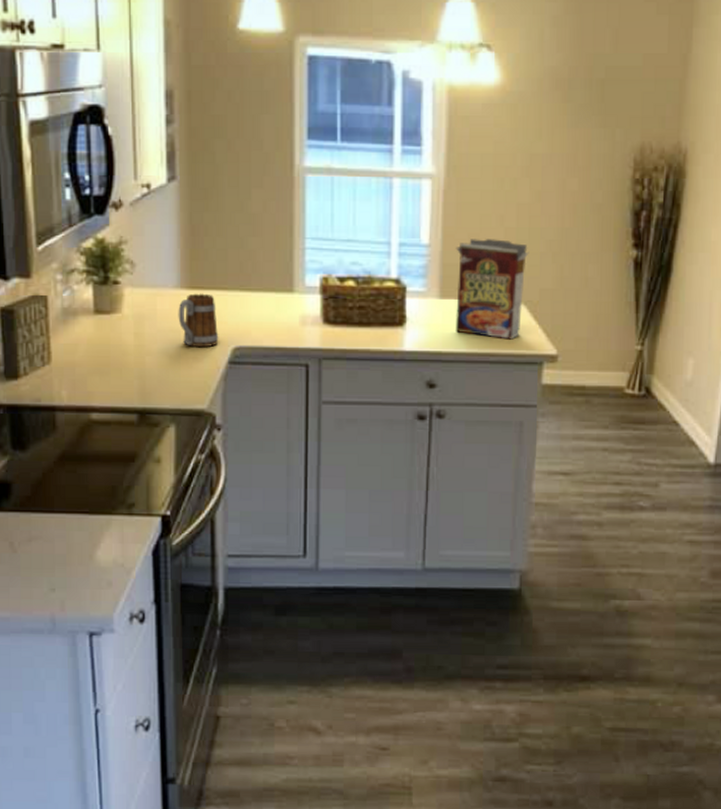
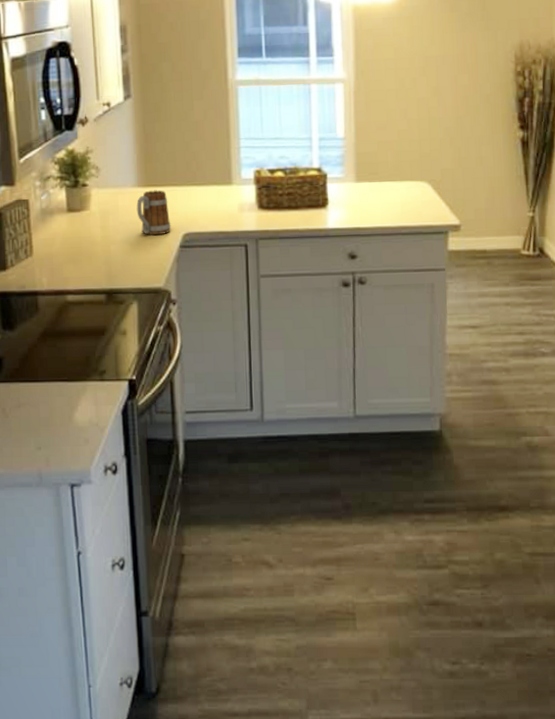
cereal box: present [456,239,529,340] -> none [367,129,430,214]

